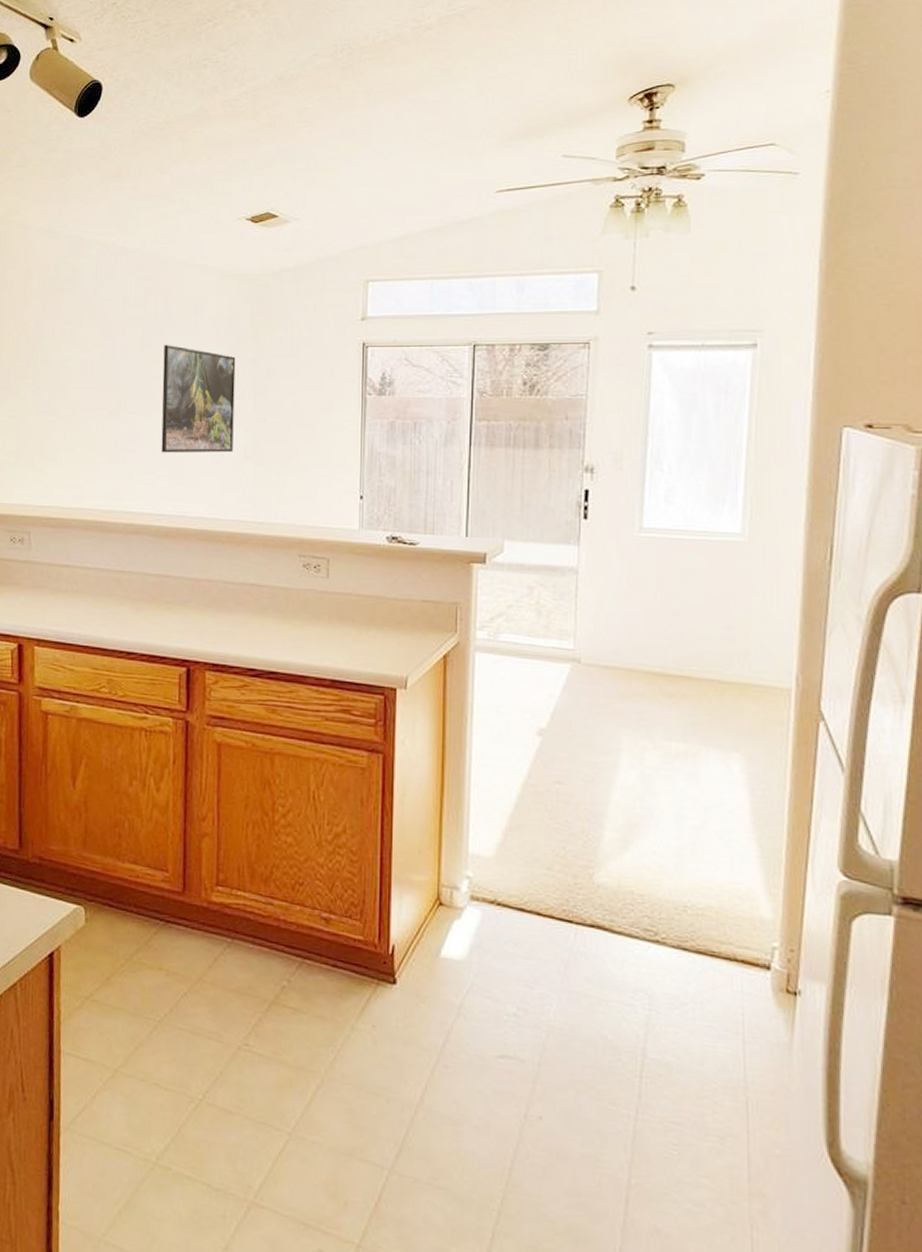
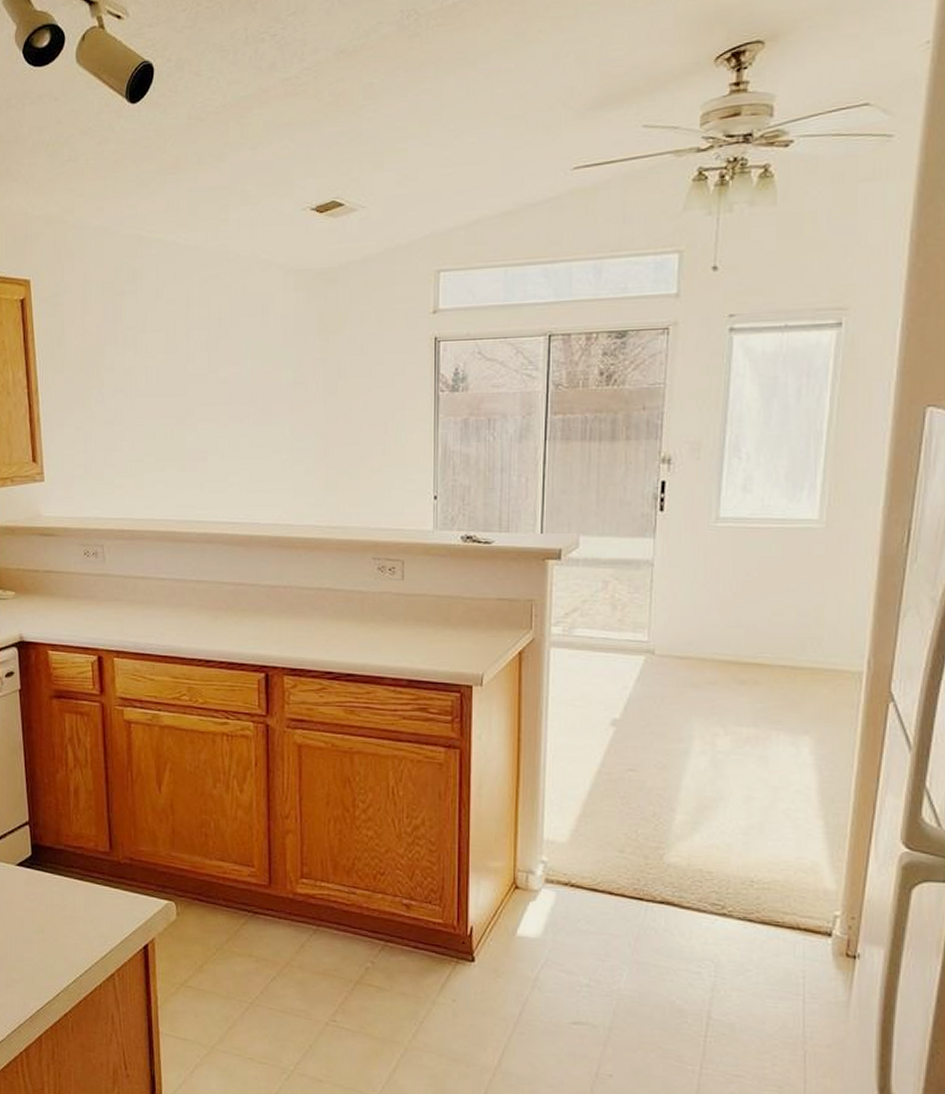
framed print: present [161,344,236,453] -> none [230,346,305,460]

